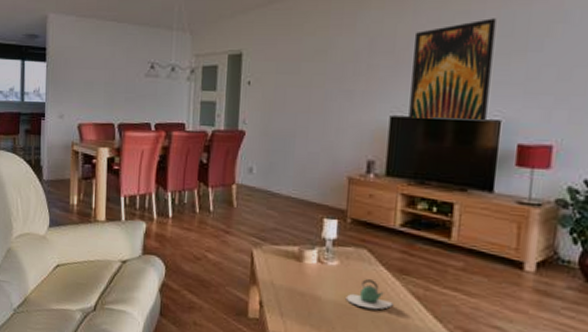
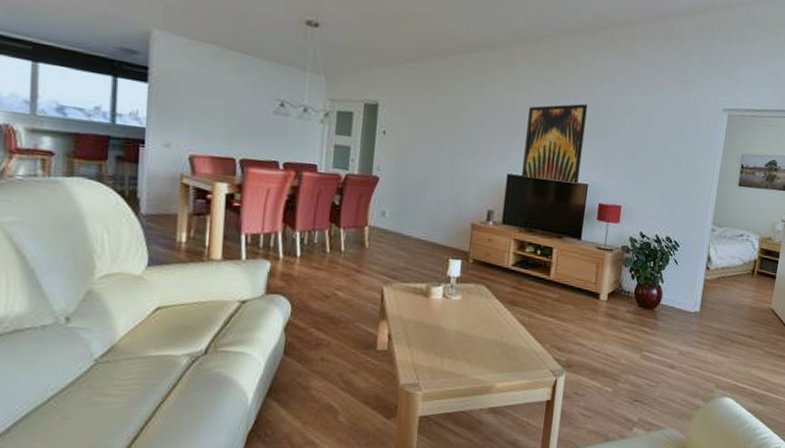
teapot: present [345,279,393,310] -> none [466,311,505,336]

